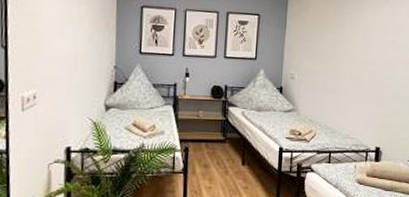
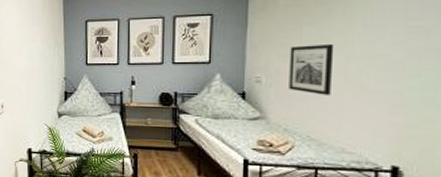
wall art: none [314,49,344,91] -> present [289,43,334,95]

